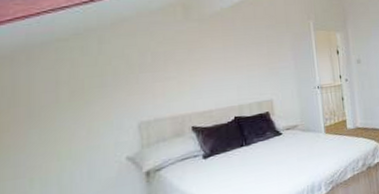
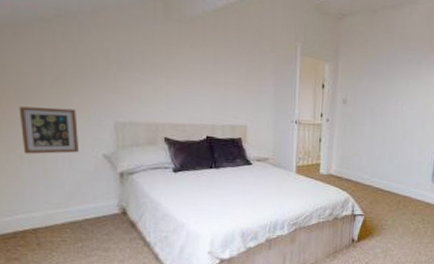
picture frame: none [30,118,99,175] -> present [18,106,79,154]

